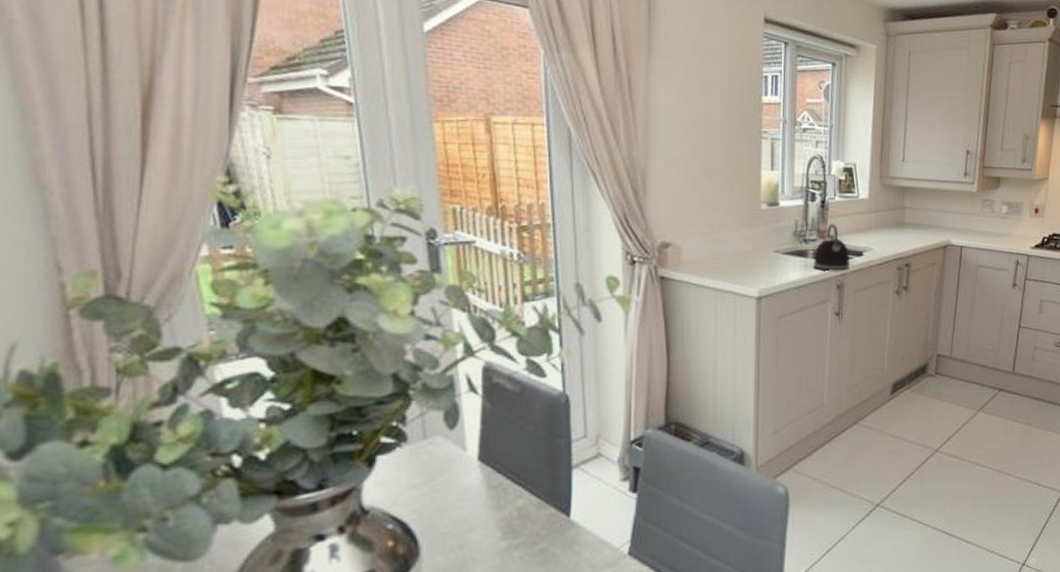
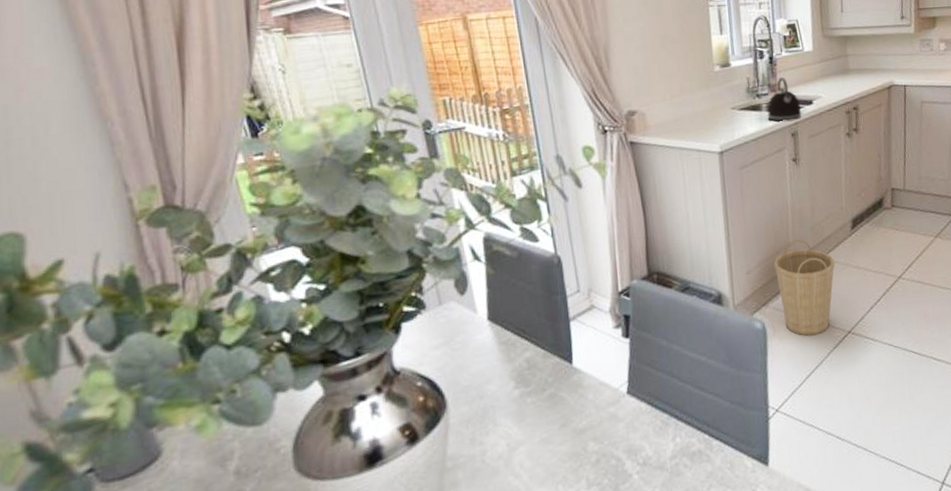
basket: none [804,400,869,506] -> present [774,239,835,336]

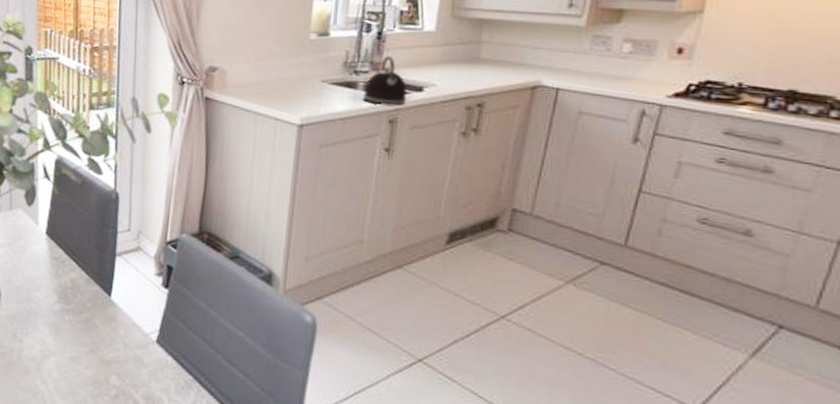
basket: present [774,239,835,336] -> none [339,238,416,351]

